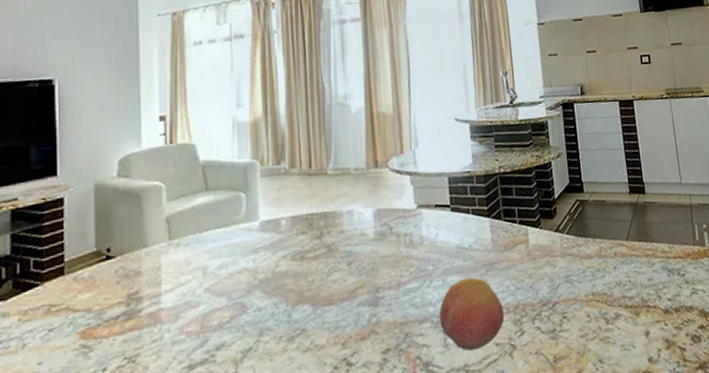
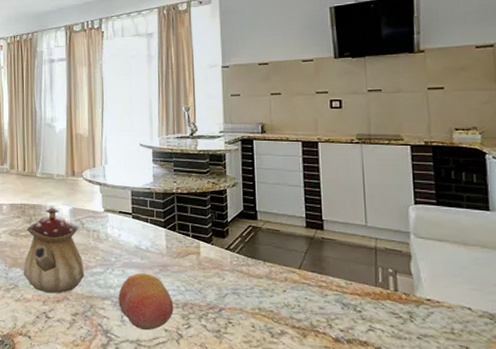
teapot: none [313,211,396,331] -> present [23,207,85,294]

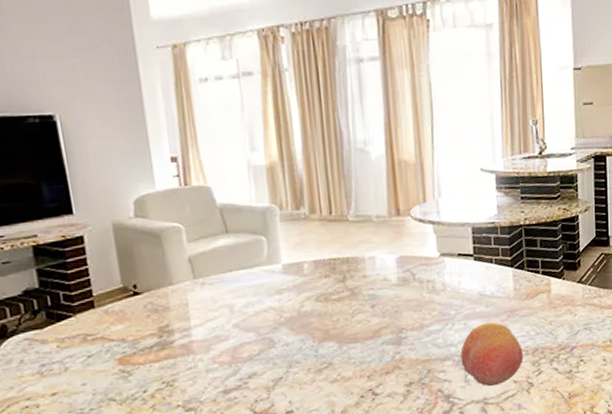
teapot: present [23,207,85,294] -> none [339,257,419,366]

